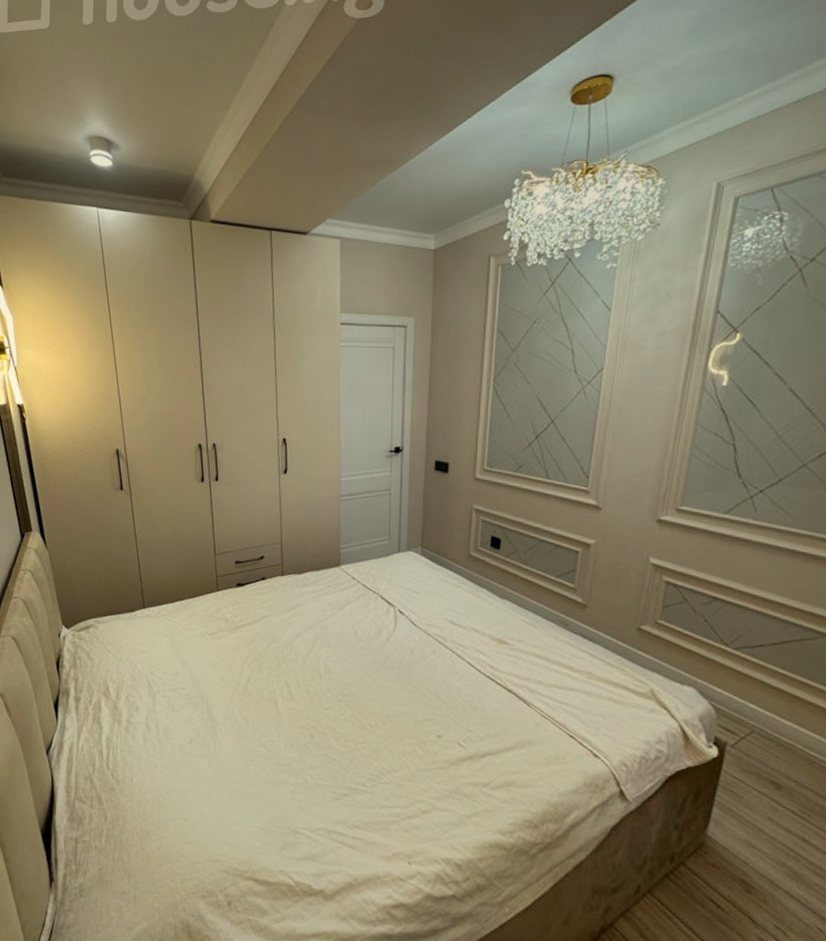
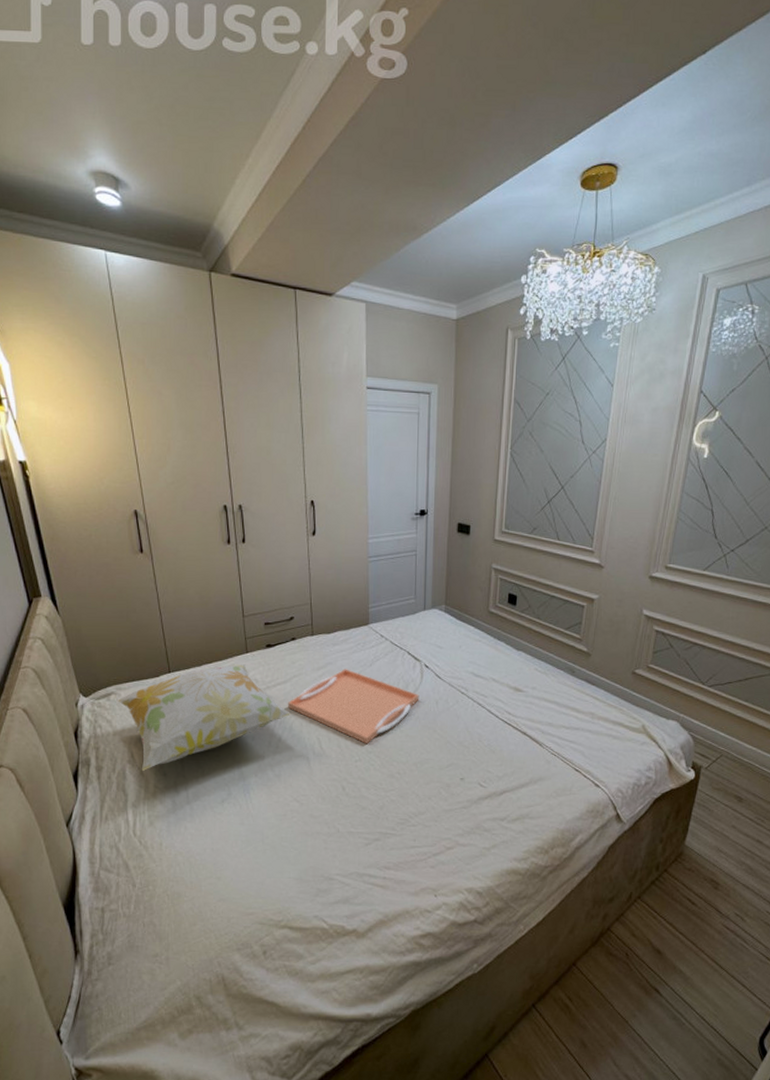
decorative pillow: none [96,602,261,705] -> present [118,664,292,772]
serving tray: none [256,611,393,692] -> present [287,669,419,745]

